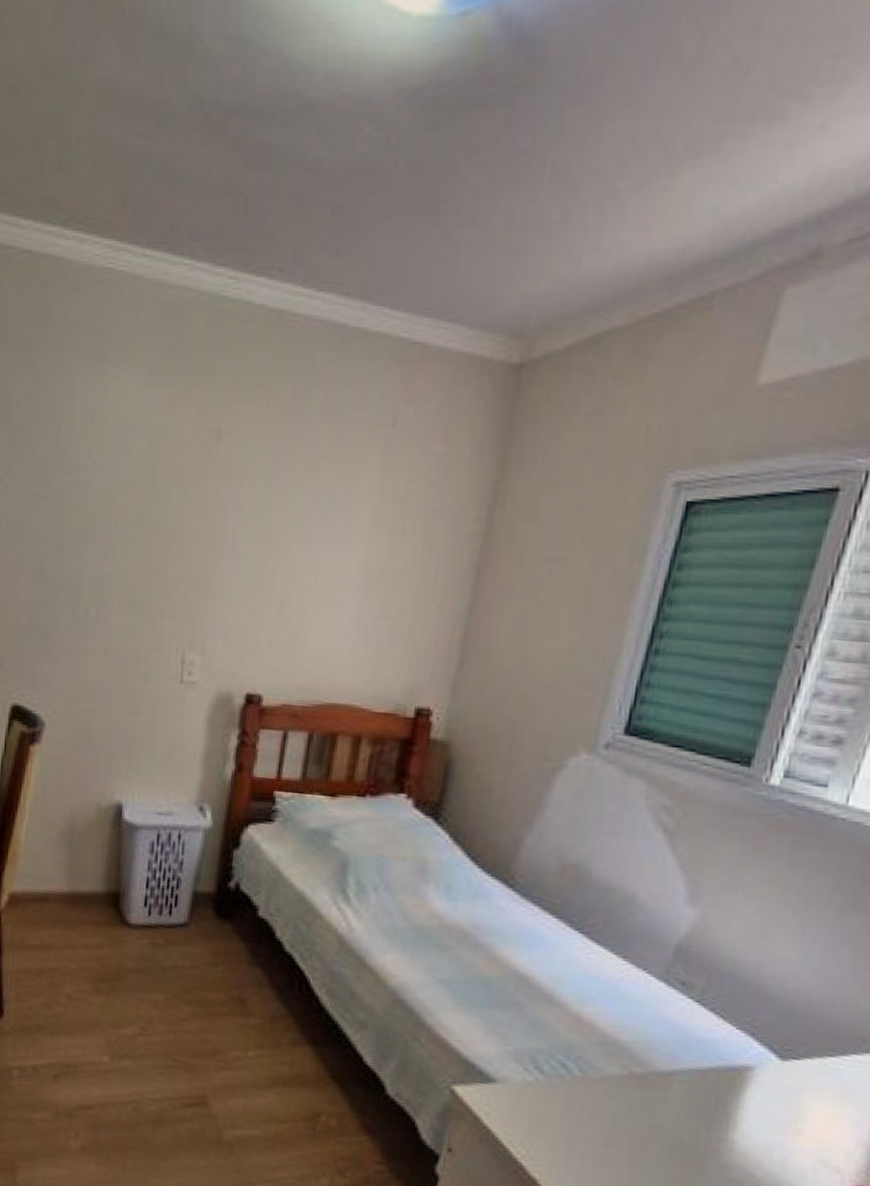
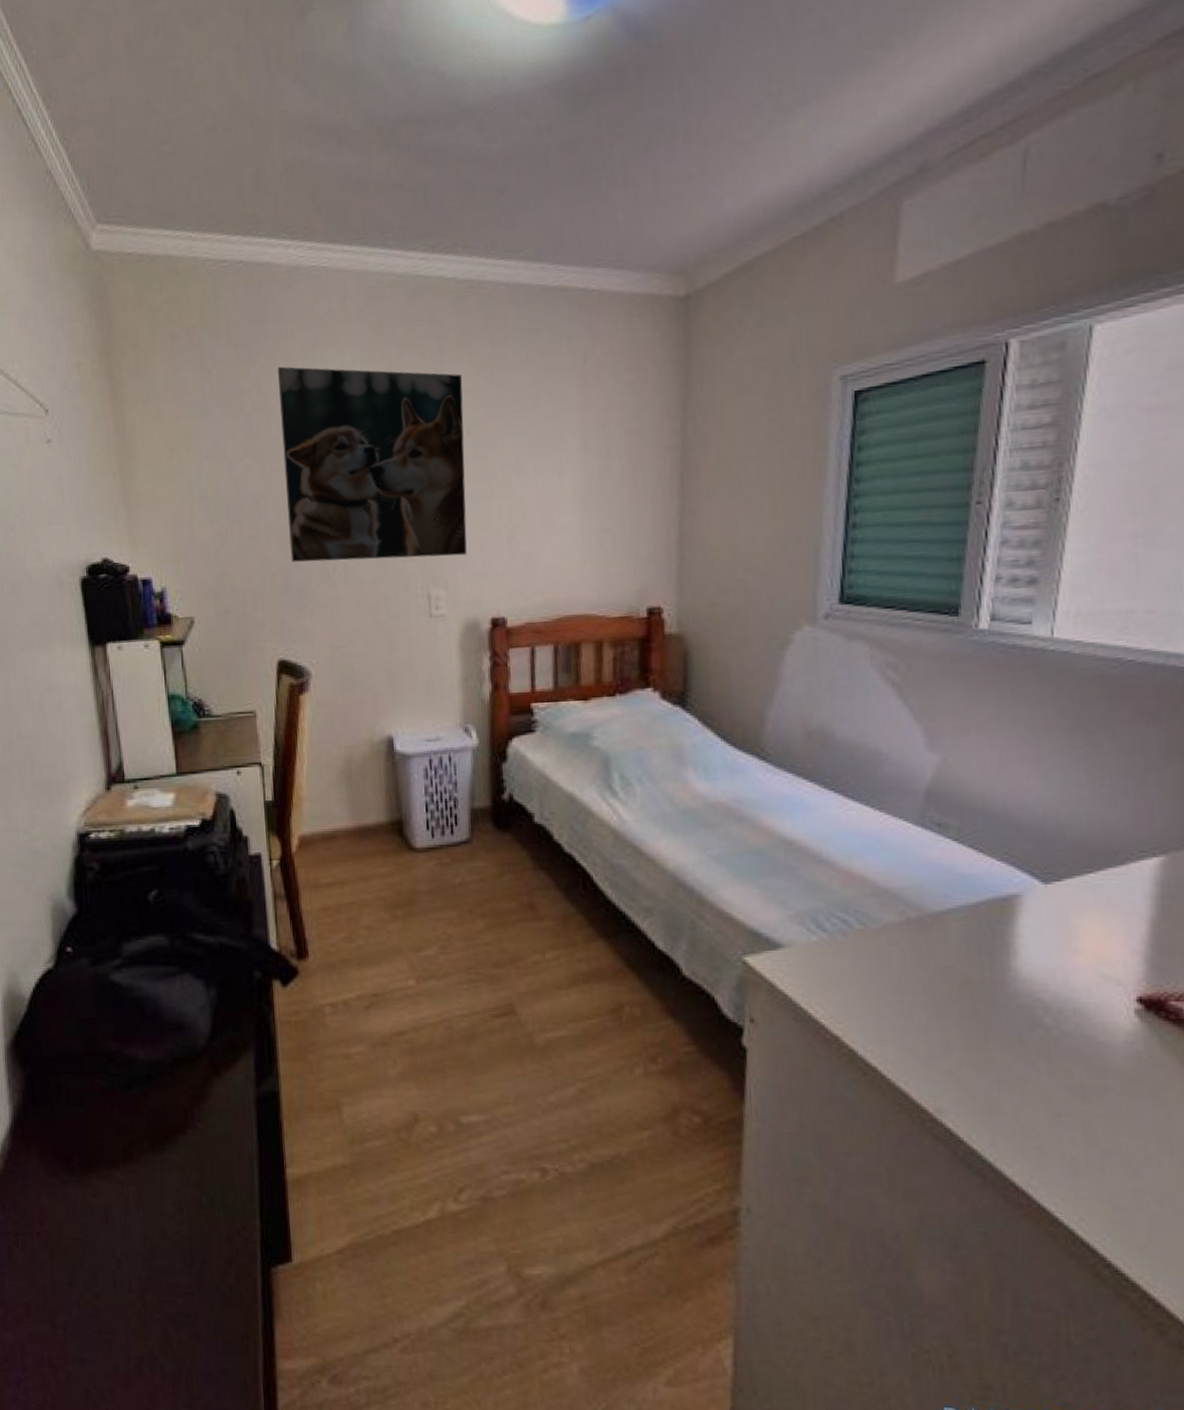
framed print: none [40,379,256,621] -> present [277,366,467,562]

